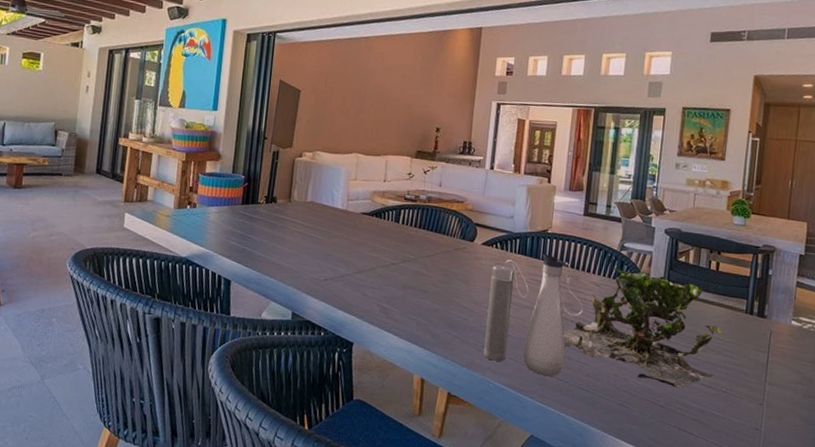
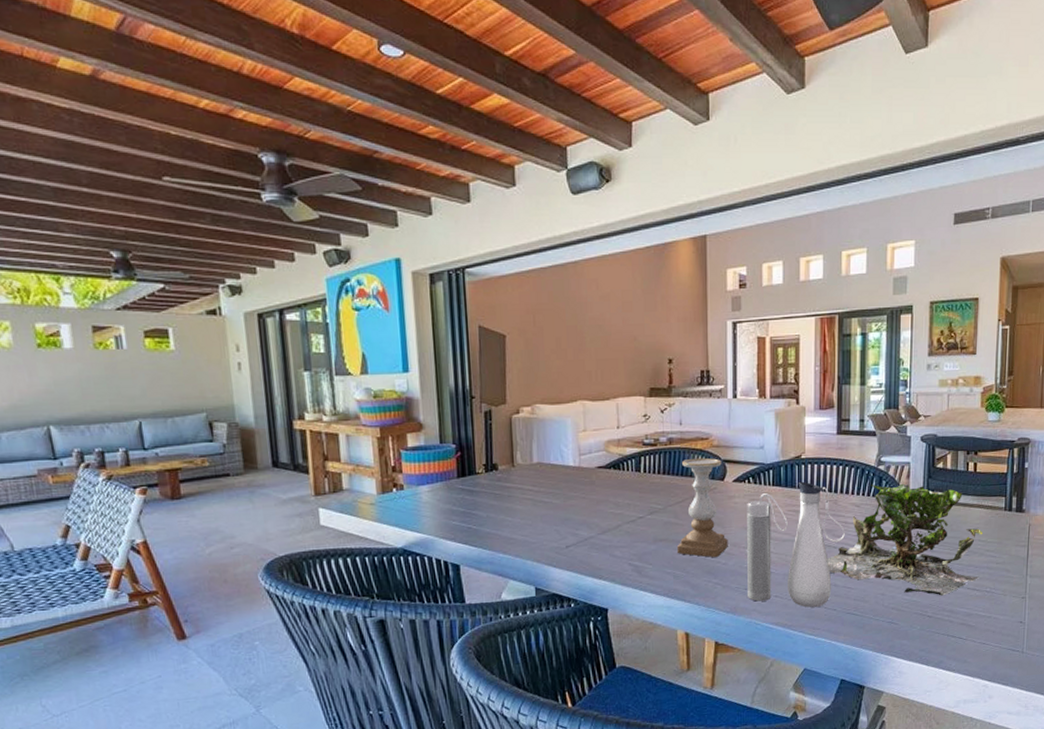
candle holder: none [422,217,474,312] -> present [676,457,728,557]

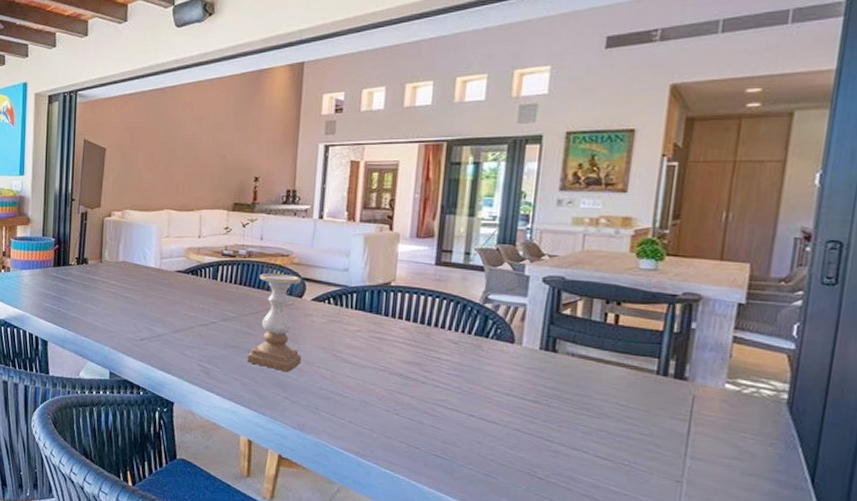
water bottle: present [747,481,845,608] -> none [318,308,437,442]
plant: present [827,484,982,596] -> none [412,323,622,458]

